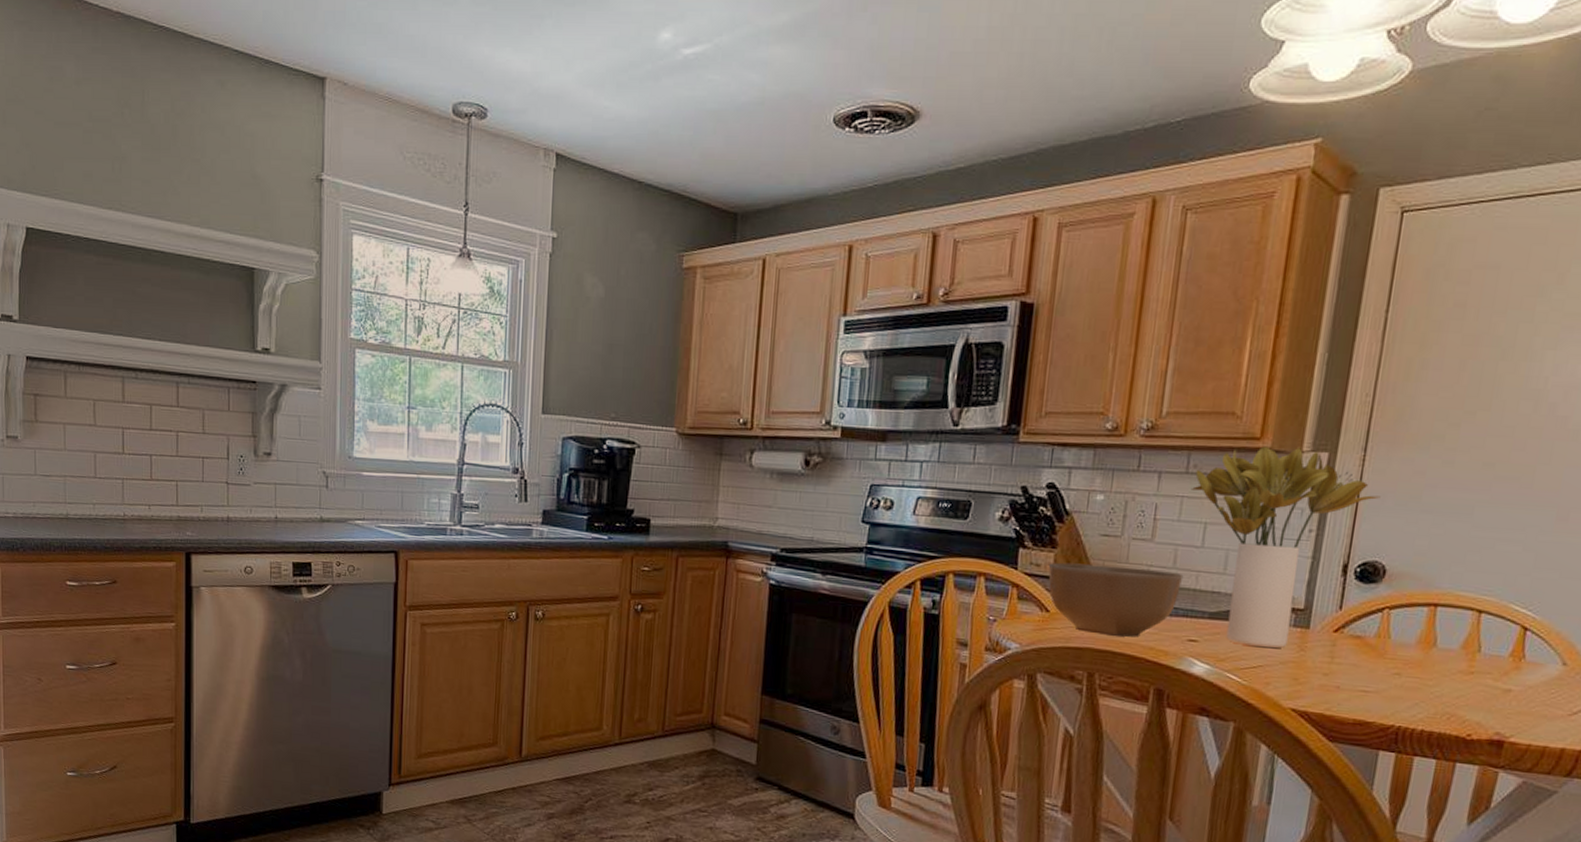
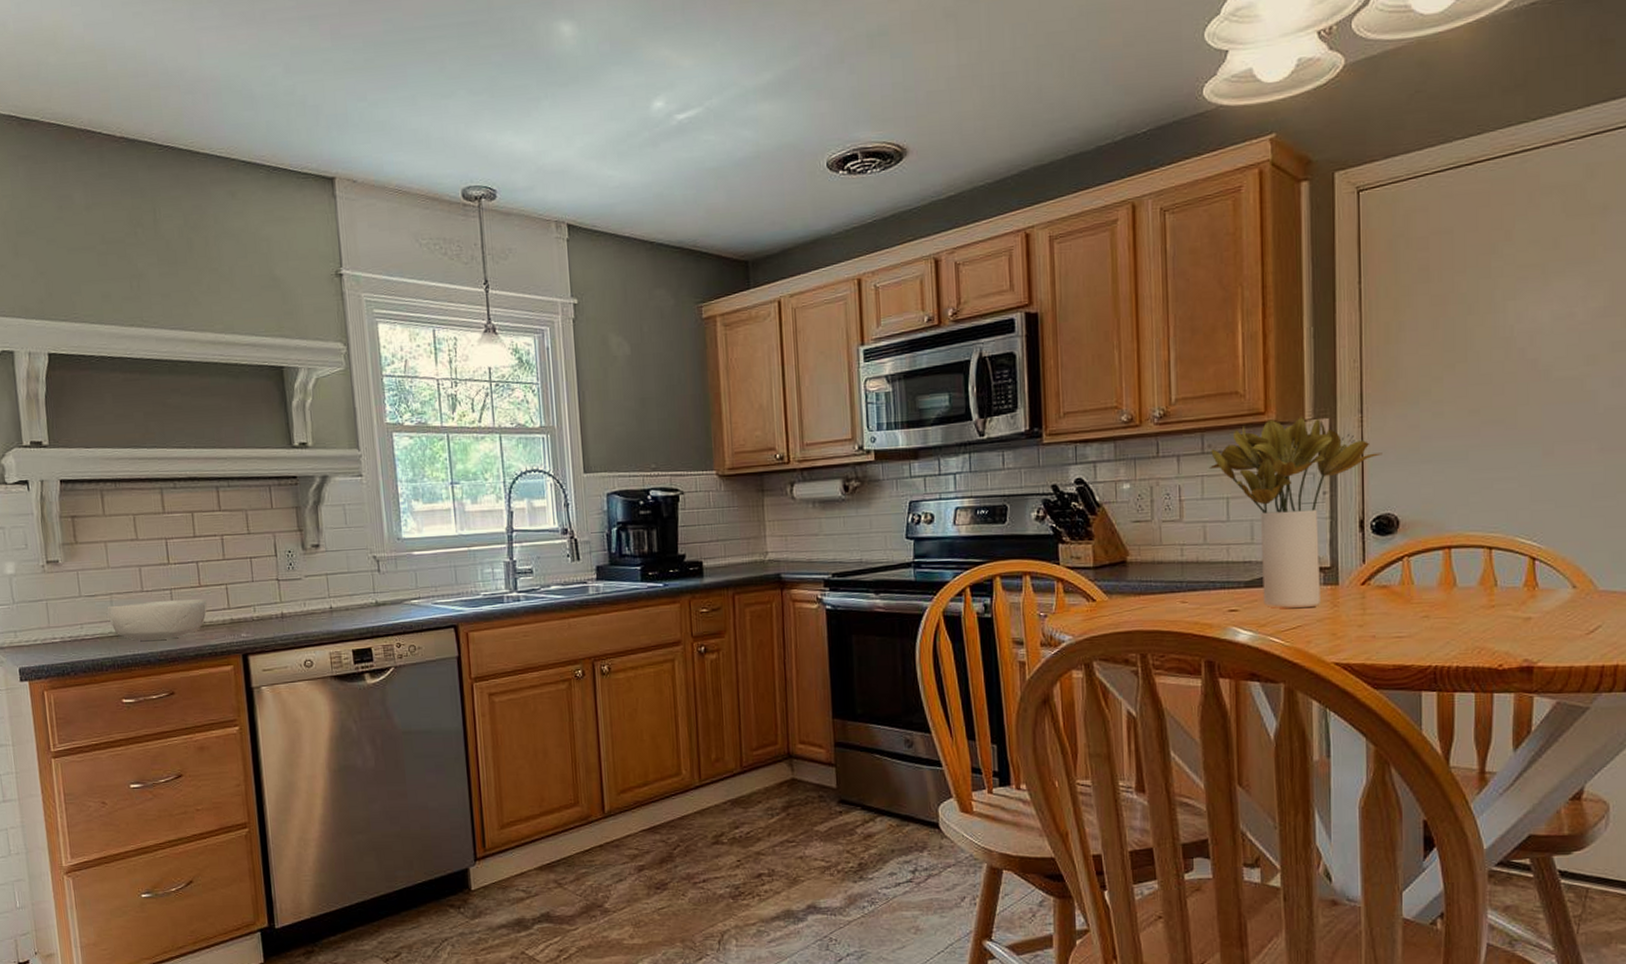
bowl: none [60,487,157,529] -> present [106,599,208,642]
bowl: present [1048,562,1184,637] -> none [1088,548,1215,617]

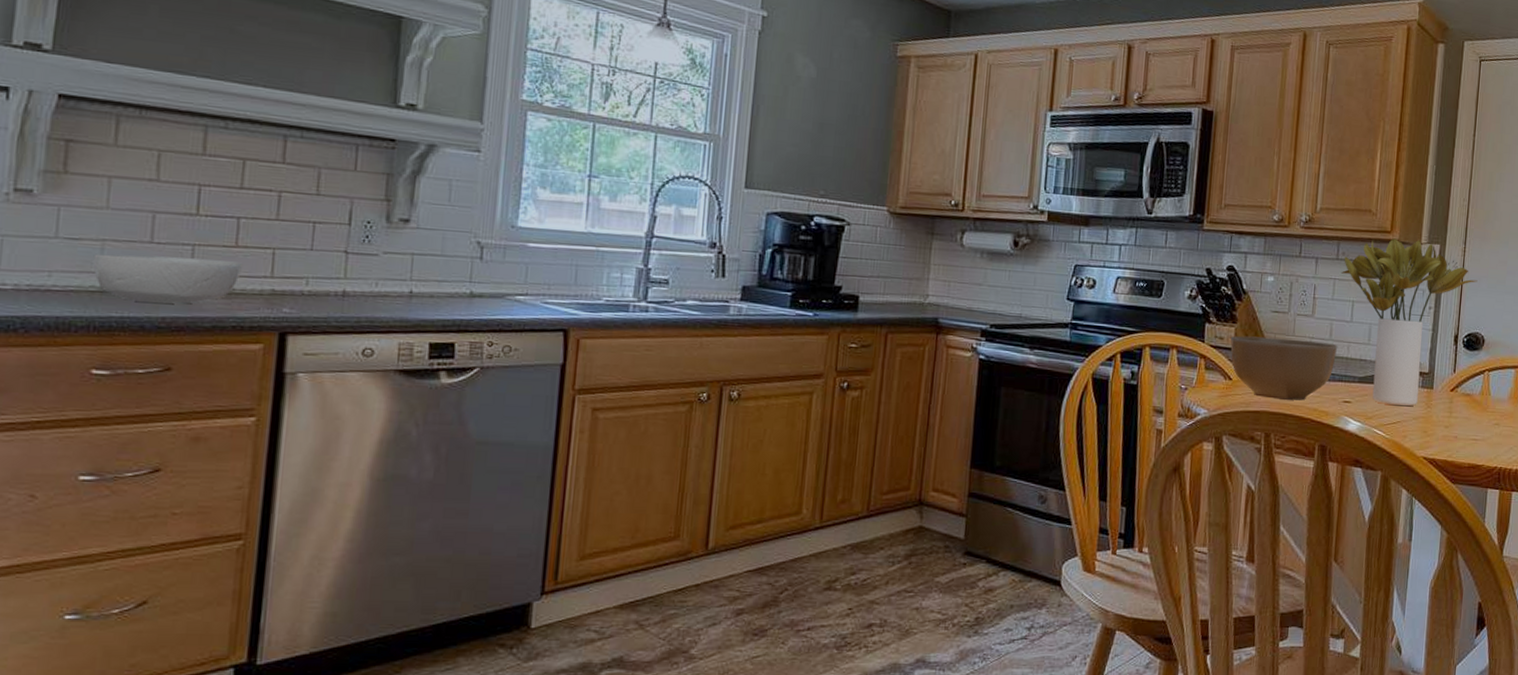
bowl: none [1088,548,1215,617] -> present [1230,335,1338,400]

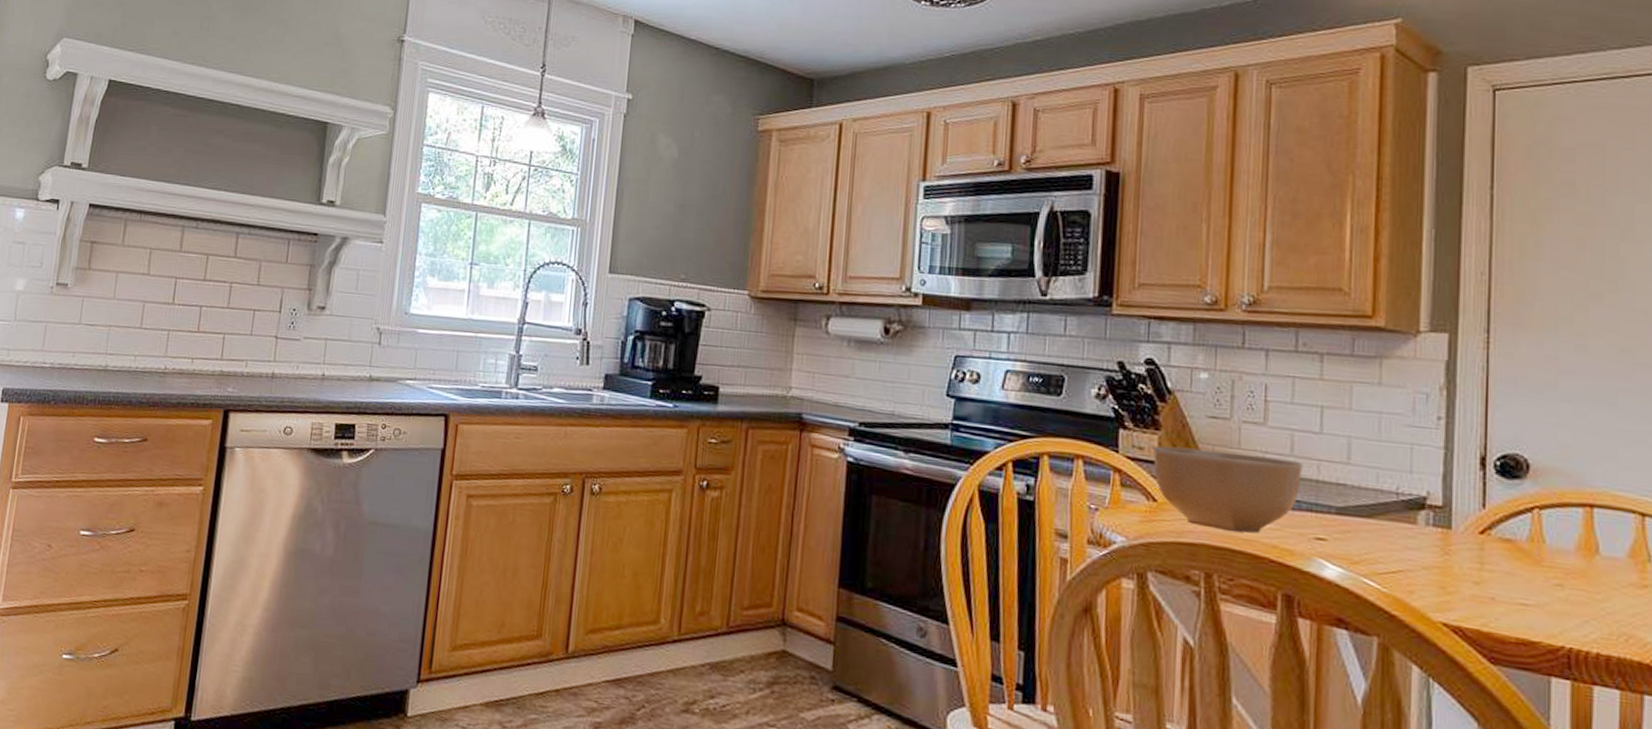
bowl: present [93,253,244,304] -> none [101,337,202,382]
flower bouquet: present [1340,238,1478,407] -> none [1302,325,1512,552]

